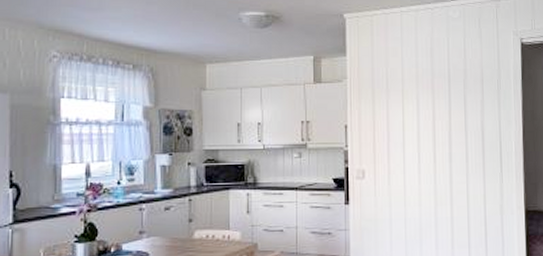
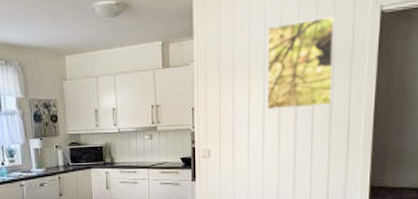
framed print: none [419,44,484,130] -> present [266,16,335,109]

